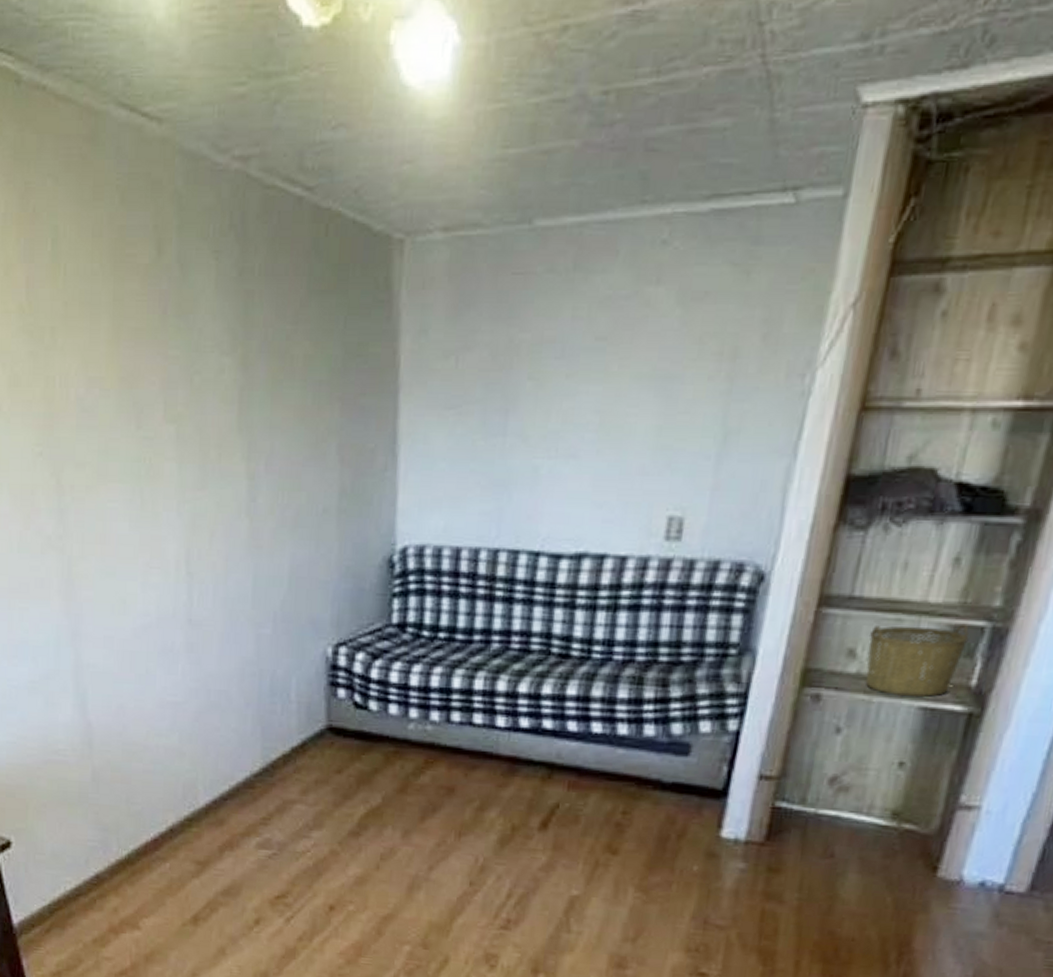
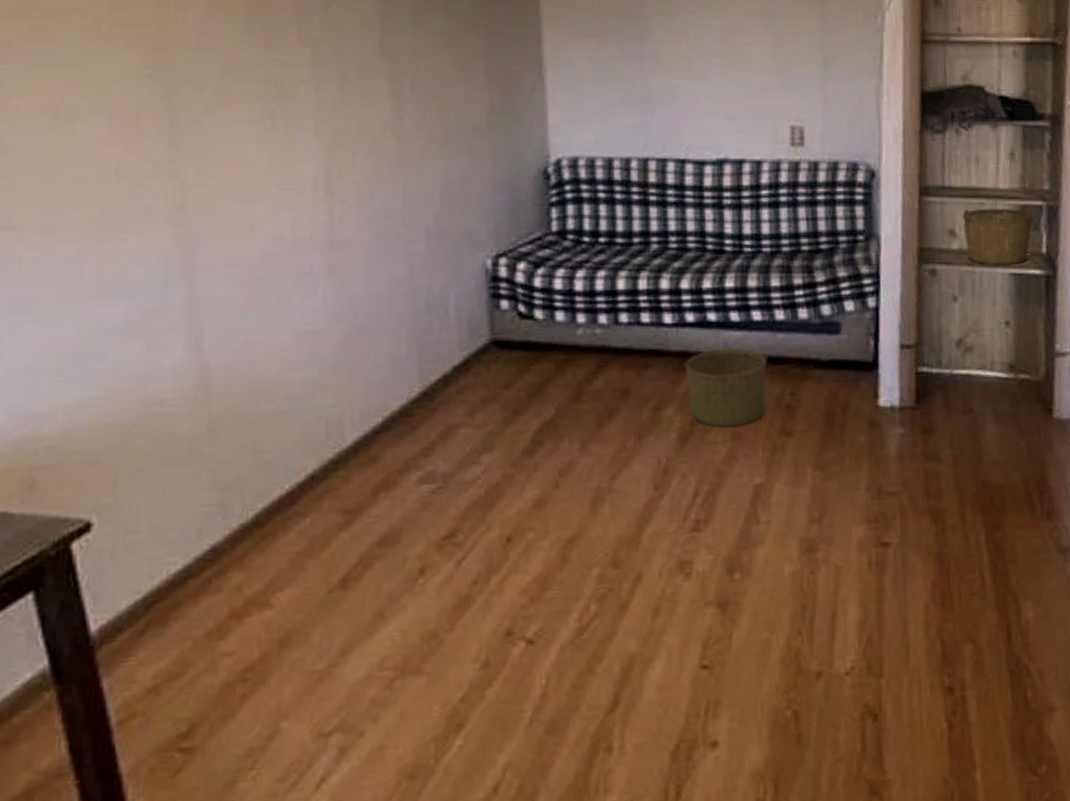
basket: none [512,757,604,838] -> present [684,348,769,428]

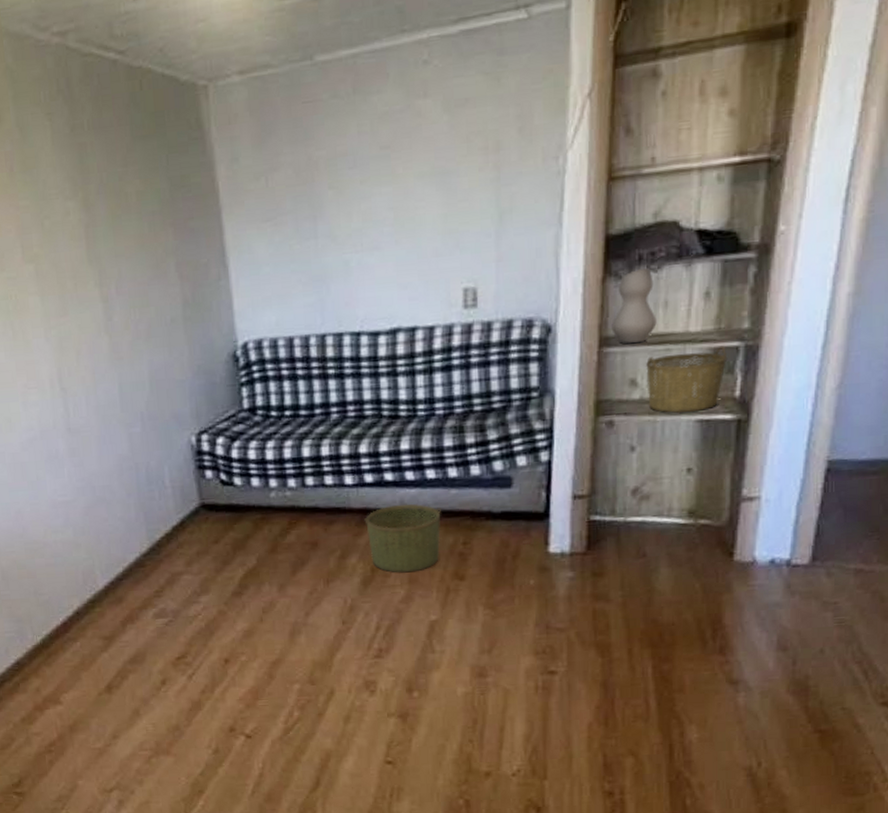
vase: none [930,125,970,195] -> present [611,267,657,344]

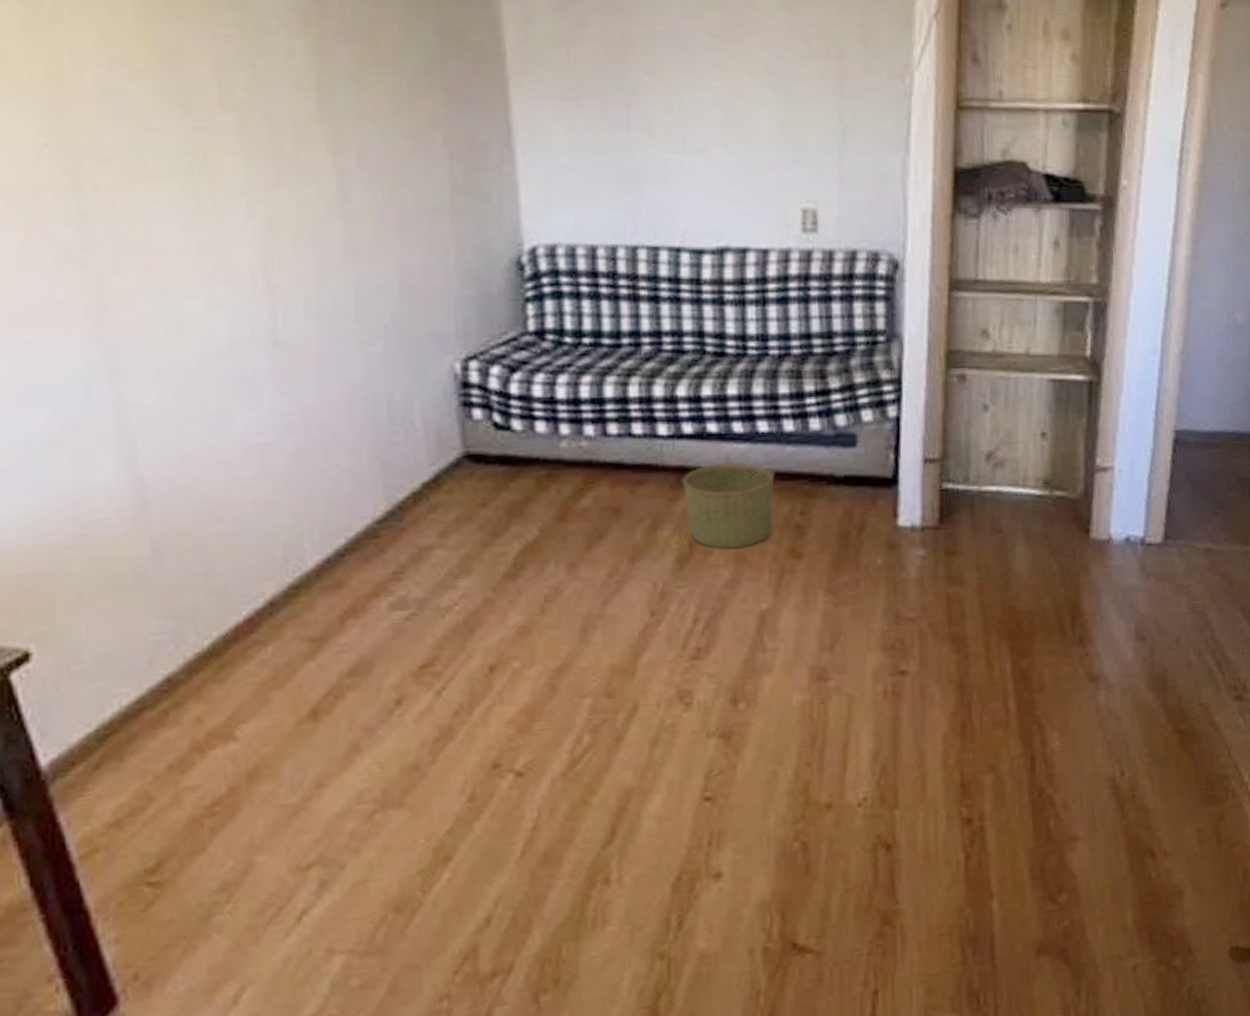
vase: present [611,267,657,344] -> none [962,208,1008,290]
basket: present [646,345,728,414] -> none [998,300,1078,371]

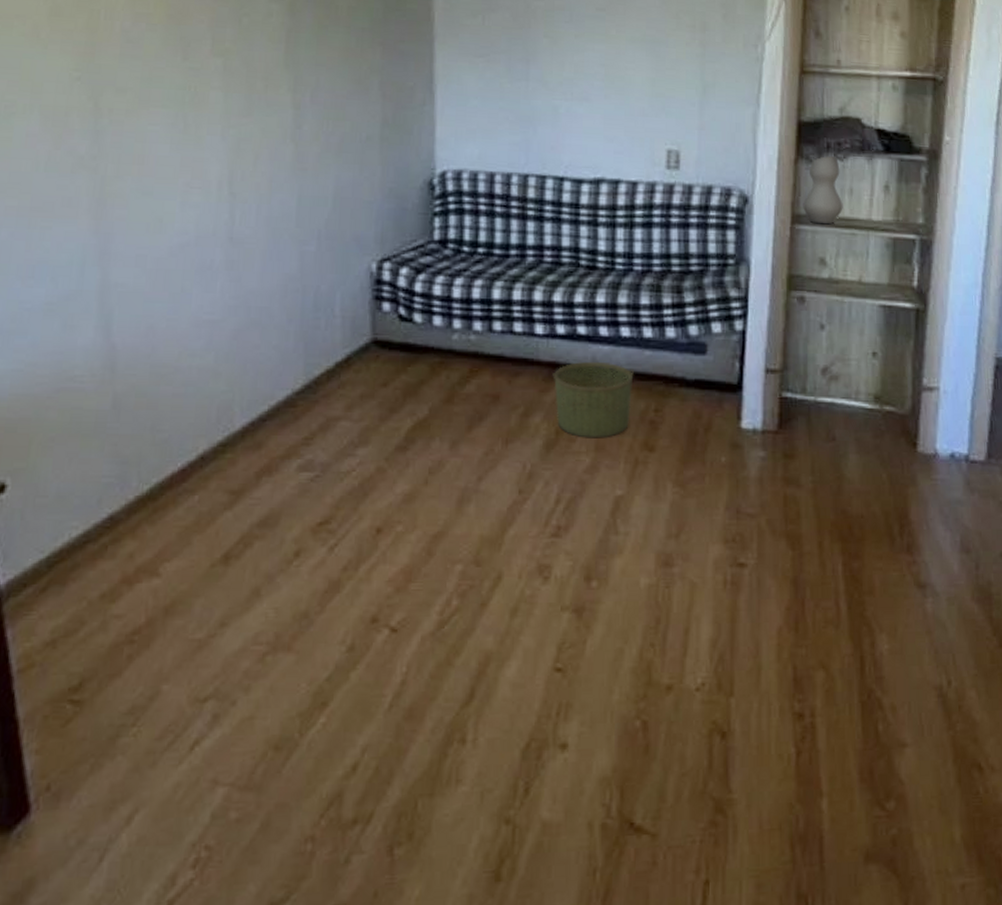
vase: none [962,208,1008,290] -> present [803,155,843,225]

